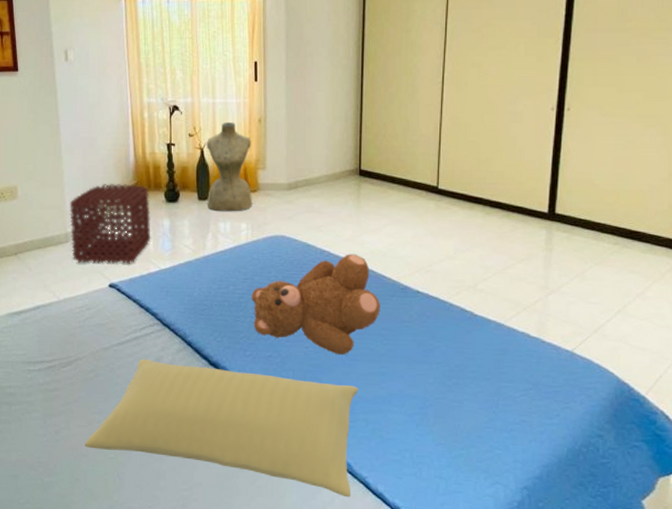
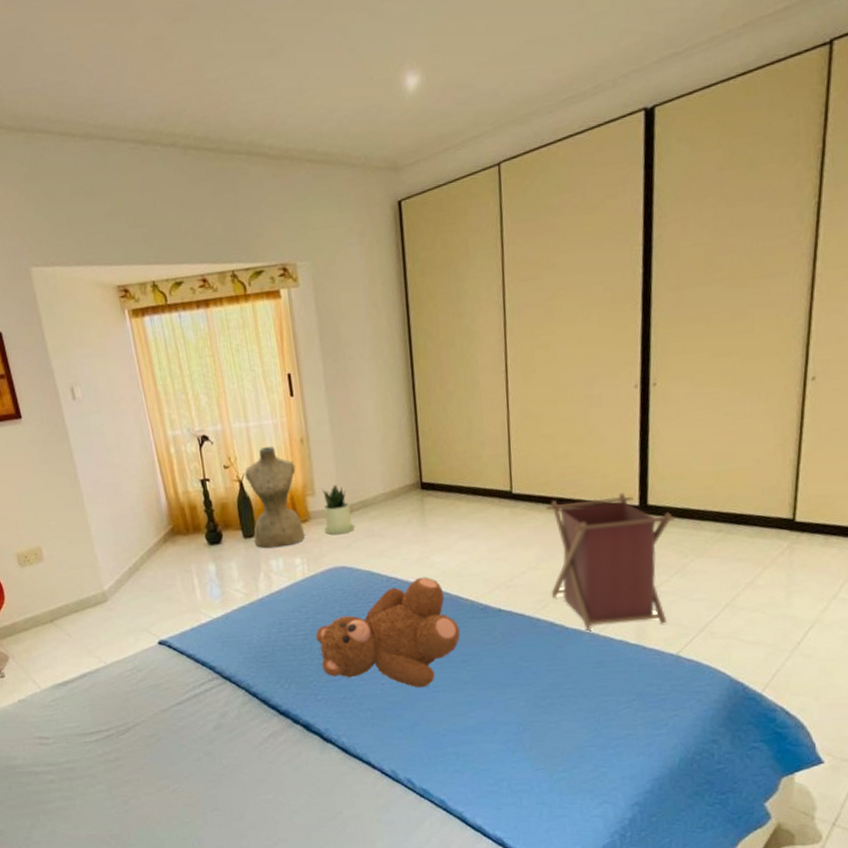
pouf: present [69,183,151,264] -> none [102,529,197,623]
pillow: present [84,358,358,498] -> none [155,715,449,835]
planter: none [269,162,298,207] -> present [323,484,356,535]
laundry basket: none [464,199,578,321] -> present [546,493,675,631]

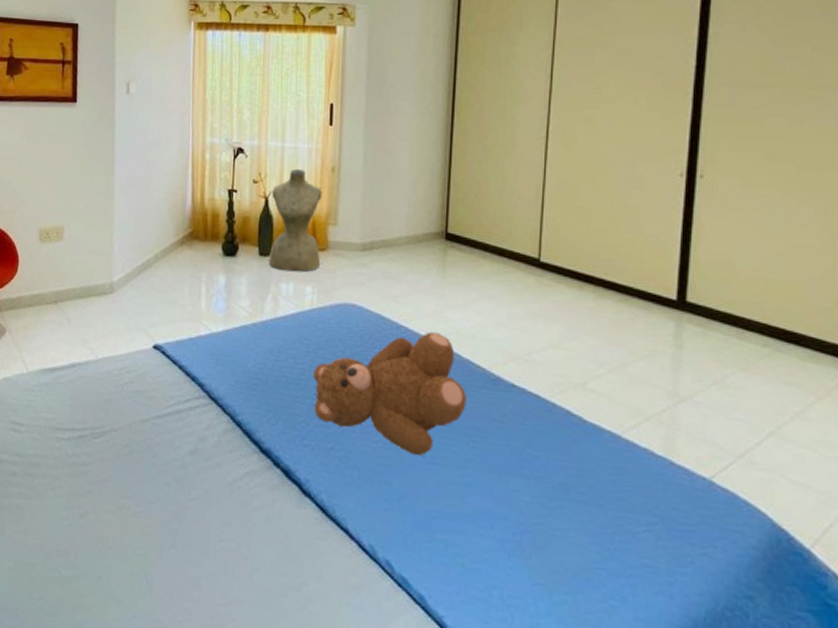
planter: present [323,484,356,535] -> none [339,218,373,271]
laundry basket: present [546,493,675,631] -> none [571,277,715,439]

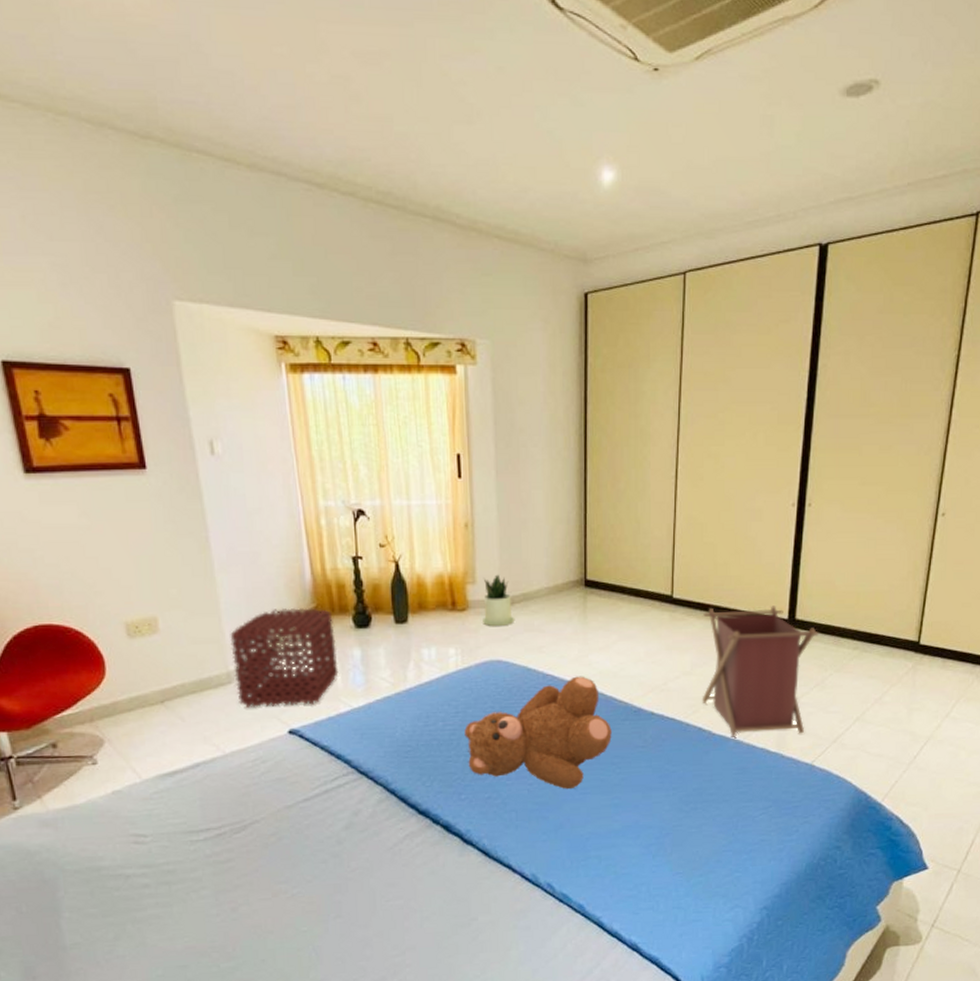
pouf: none [116,229,205,324] -> present [230,607,339,708]
dress form: present [269,168,322,272] -> none [402,527,462,636]
planter: none [339,218,373,271] -> present [481,574,515,627]
laundry basket: none [571,277,715,439] -> present [702,606,818,737]

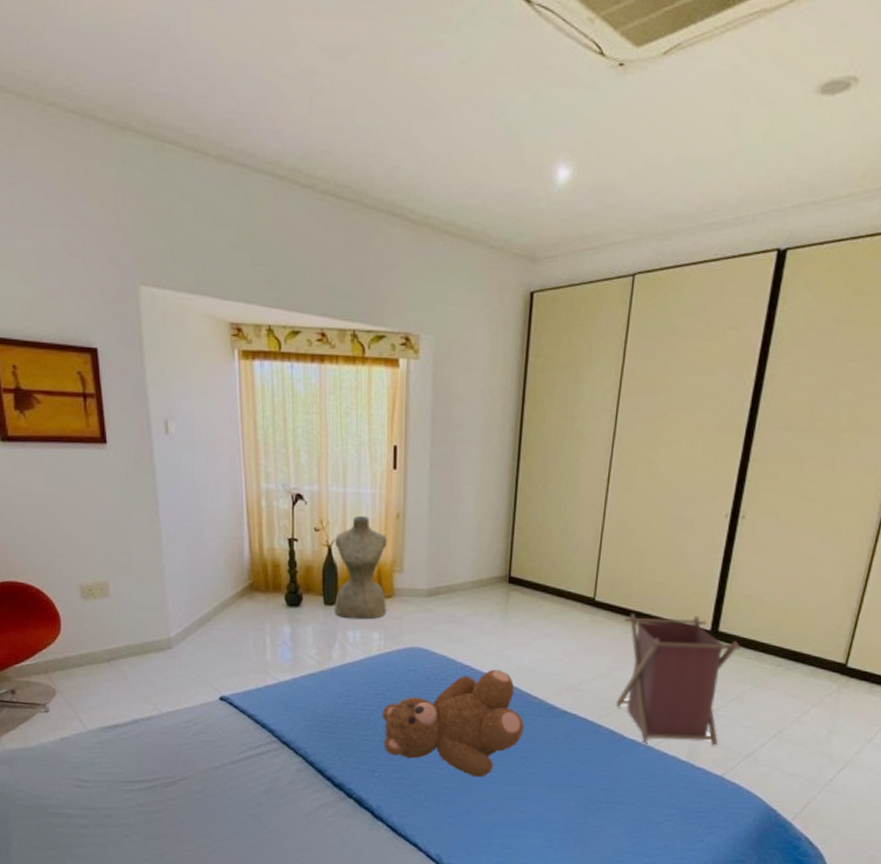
pouf: present [230,607,339,708] -> none [172,582,269,675]
dress form: none [402,527,462,636] -> present [335,515,387,619]
planter: present [481,574,515,627] -> none [406,565,439,616]

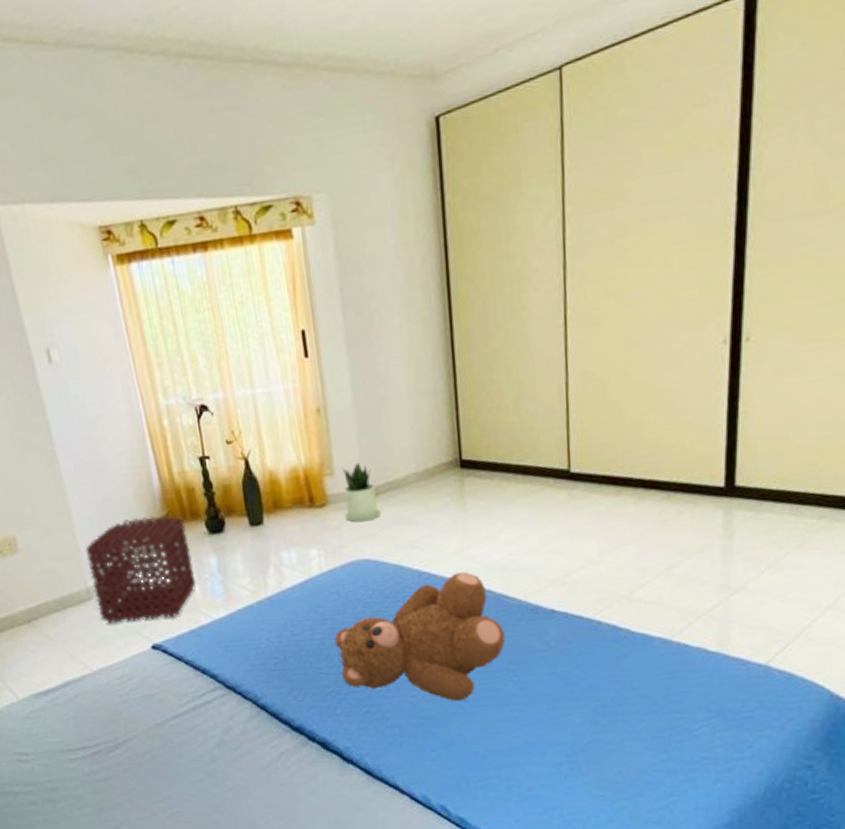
pouf: none [172,582,269,675] -> present [85,515,196,624]
dress form: present [335,515,387,619] -> none [251,417,323,537]
planter: none [406,565,439,616] -> present [343,462,382,522]
laundry basket: present [616,613,741,745] -> none [610,471,768,636]

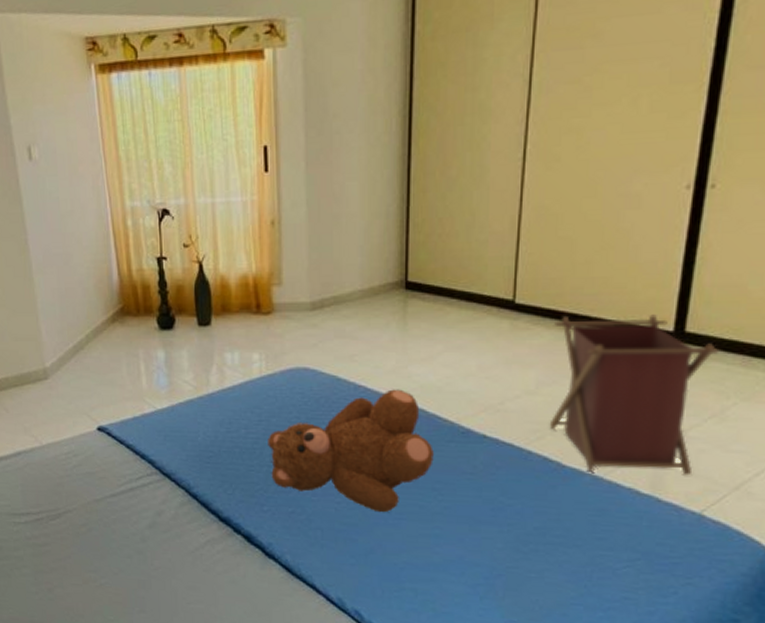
pouf: present [85,515,196,624] -> none [46,307,144,404]
planter: present [343,462,382,522] -> none [287,275,325,332]
laundry basket: none [610,471,768,636] -> present [549,314,718,474]

